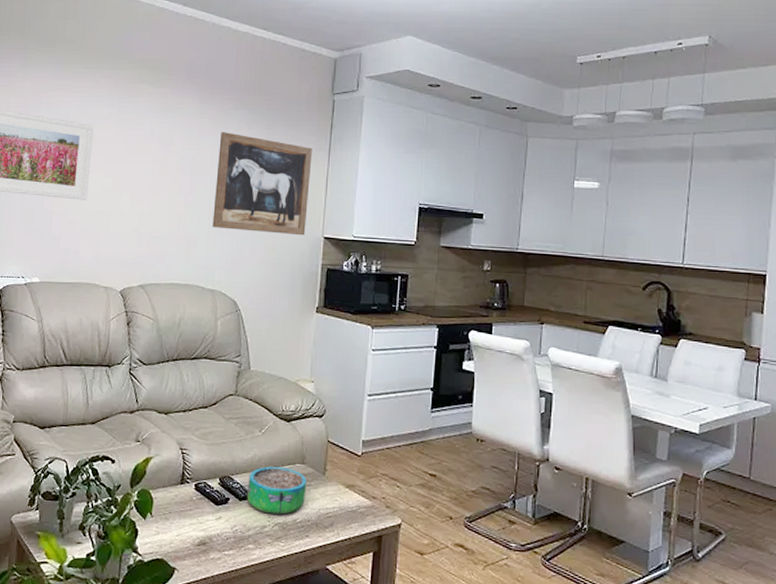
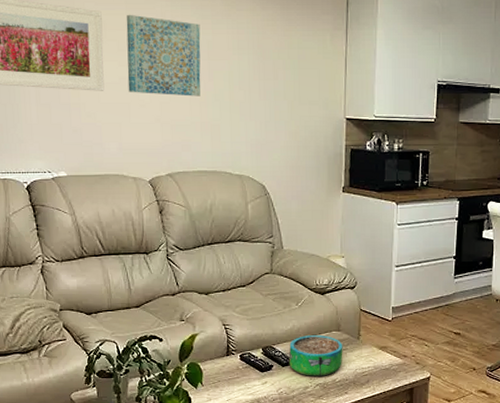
wall art: none [110,128,187,209] -> present [126,14,201,97]
wall art: present [212,132,313,236] -> none [234,14,330,118]

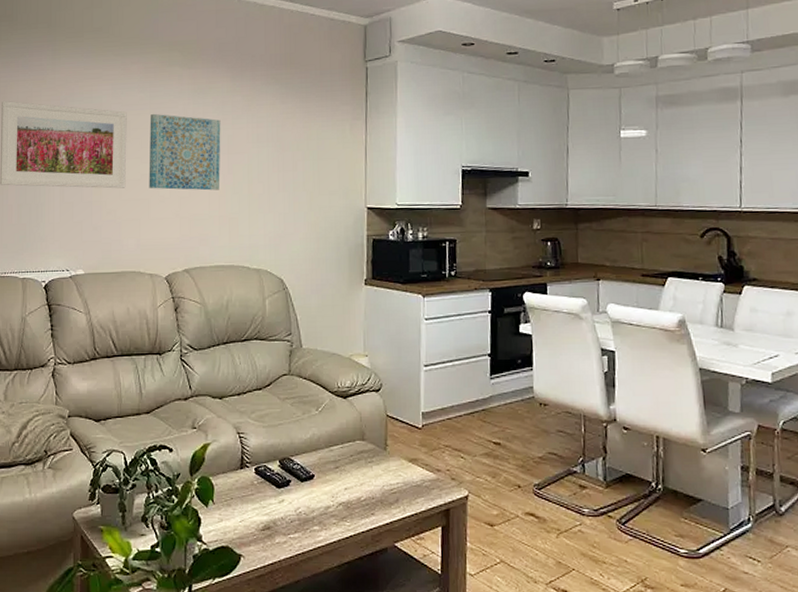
decorative bowl: present [288,334,343,377] -> none [308,444,369,495]

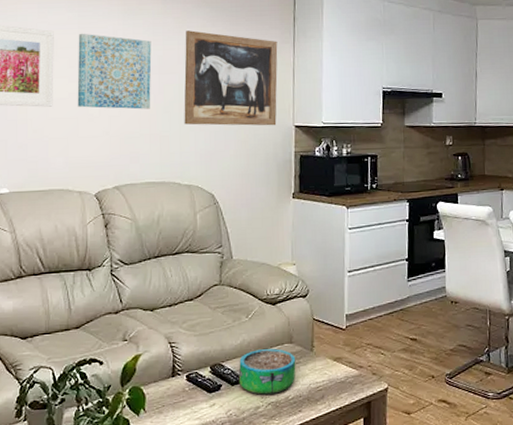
wall art: none [253,108,349,208] -> present [184,30,278,126]
decorative bowl: none [308,444,369,495] -> present [238,348,296,396]

